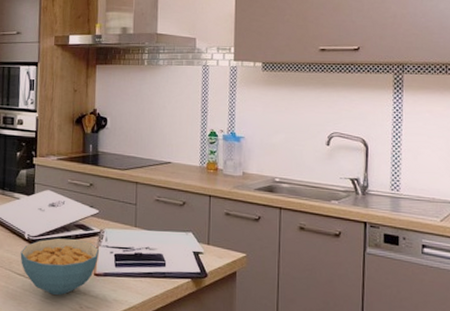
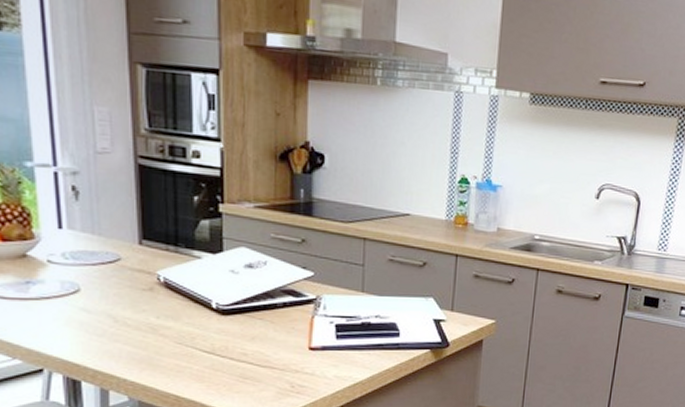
cereal bowl: present [20,238,99,295] -> none [206,307,315,374]

